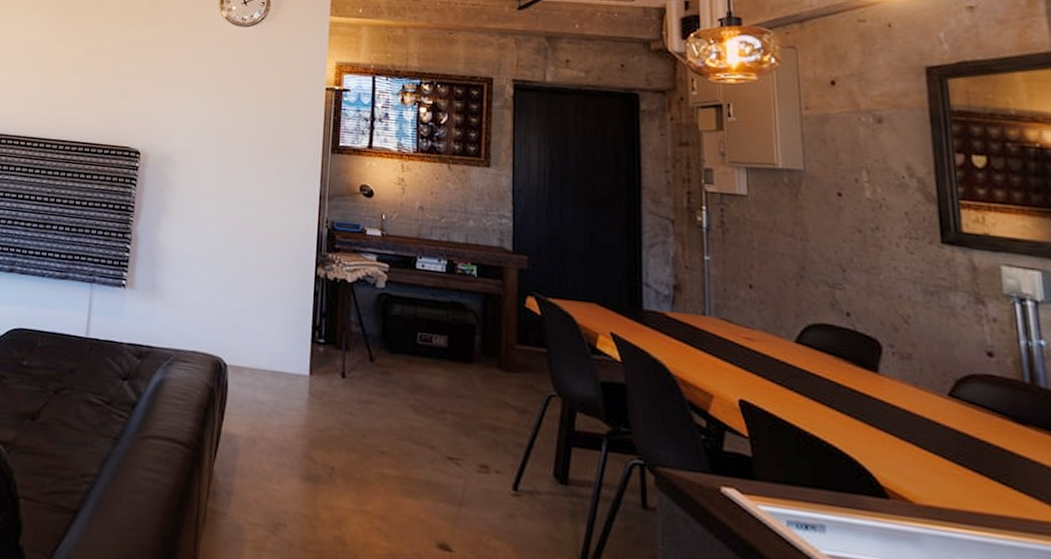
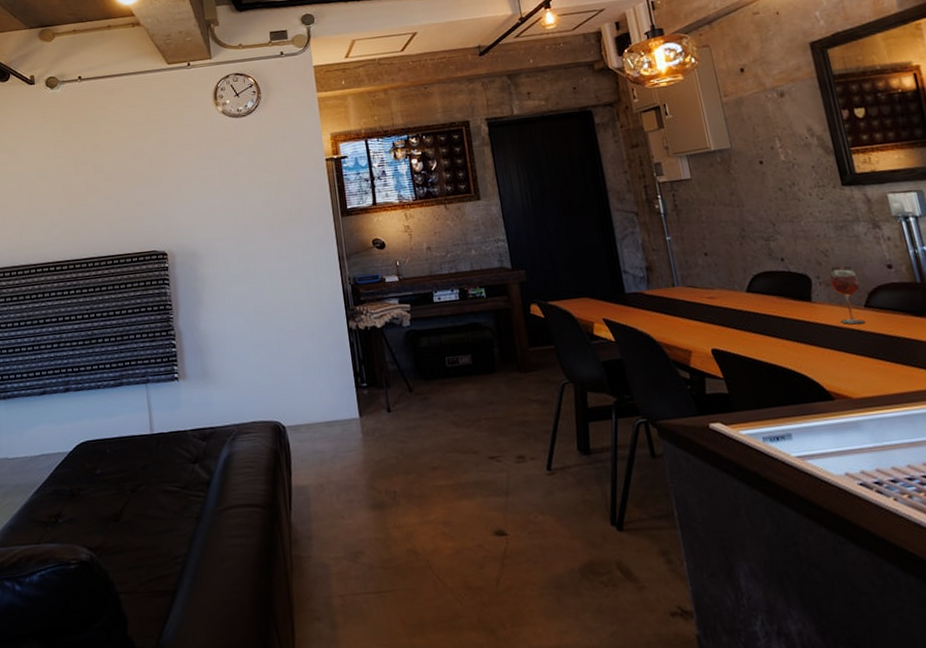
wineglass: none [906,338,947,416] -> present [829,265,865,325]

